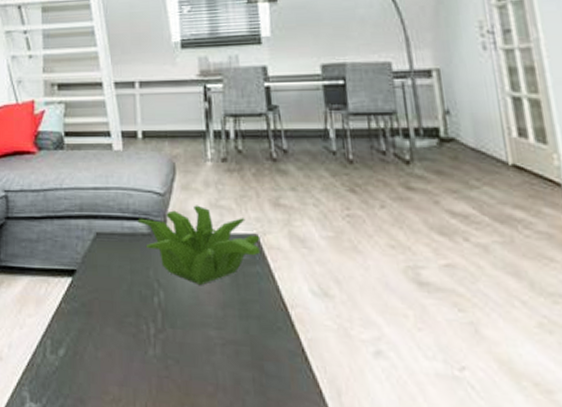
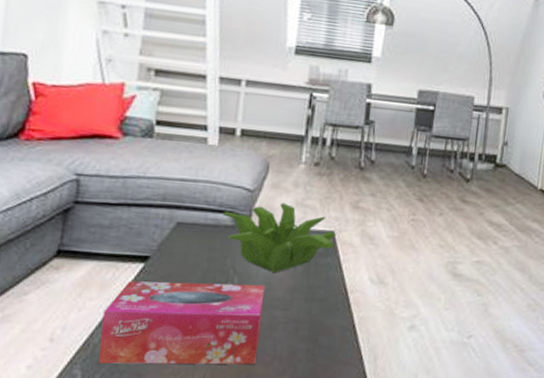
tissue box: none [41,296,198,395] -> present [99,281,266,365]

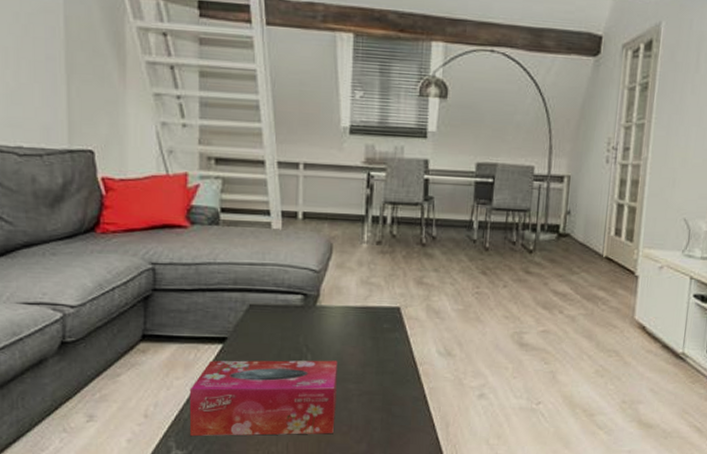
plant: present [222,202,336,273] -> none [291,281,402,348]

